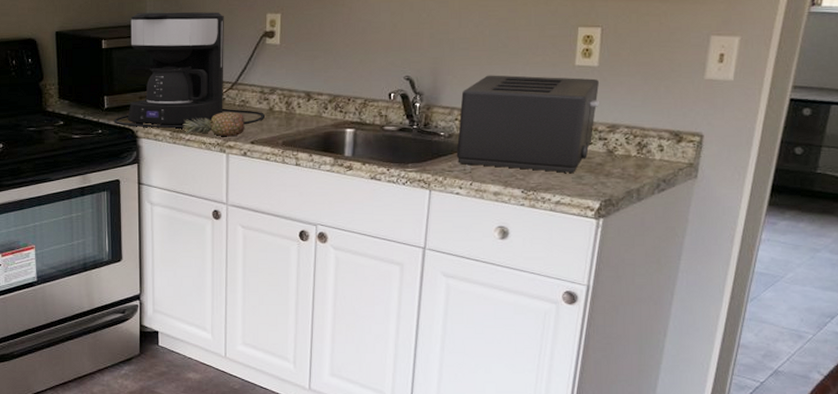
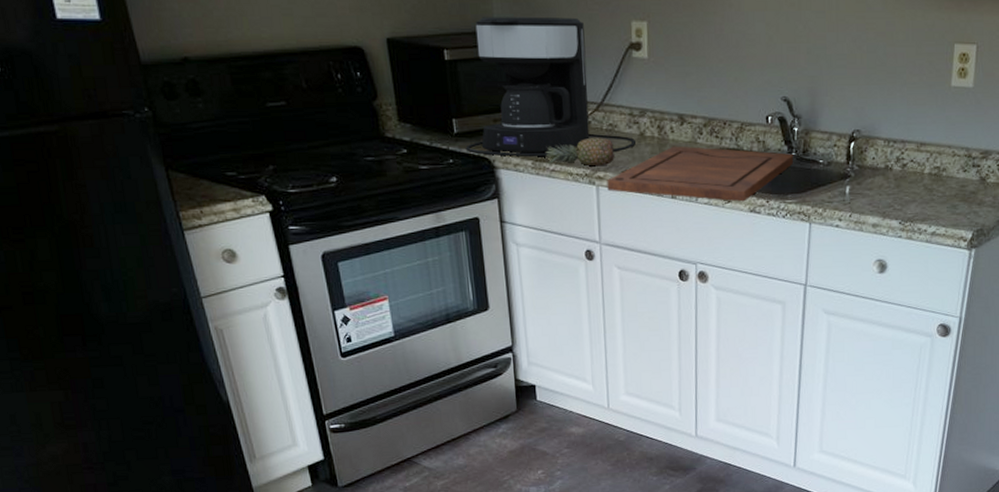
cutting board: none [236,119,415,170] -> present [607,146,794,202]
toaster: present [456,75,599,173] -> none [835,96,973,202]

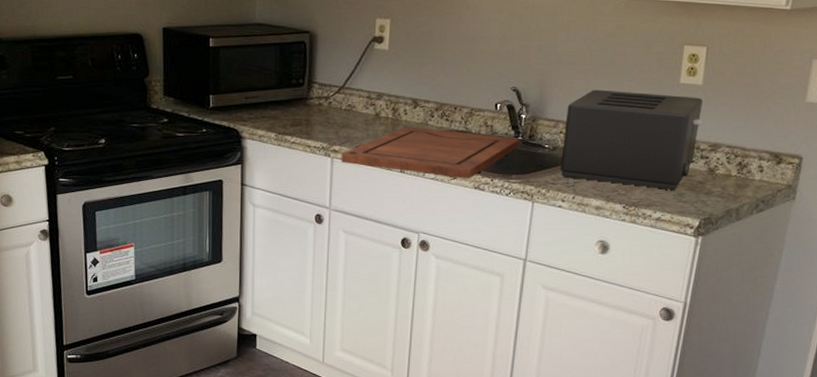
coffee maker: present [465,16,635,158] -> none [218,12,371,131]
fruit: present [546,137,614,167] -> none [287,115,350,141]
toaster: none [835,96,973,202] -> present [560,89,702,190]

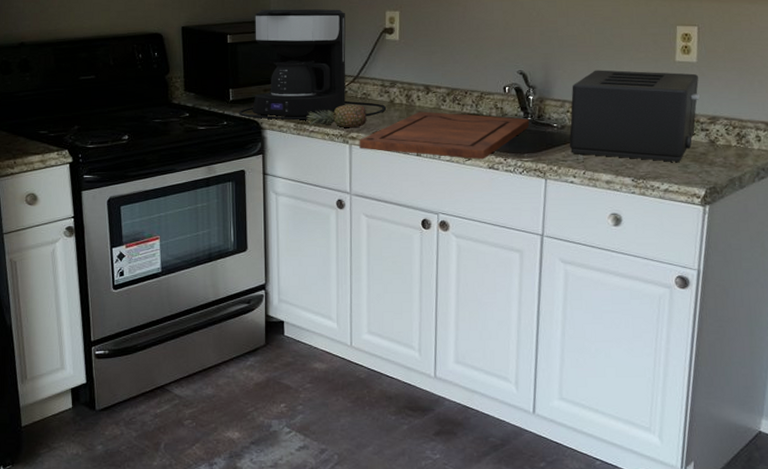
coffee maker: none [218,12,371,131] -> present [238,9,386,121]
fruit: none [287,115,350,141] -> present [306,104,367,128]

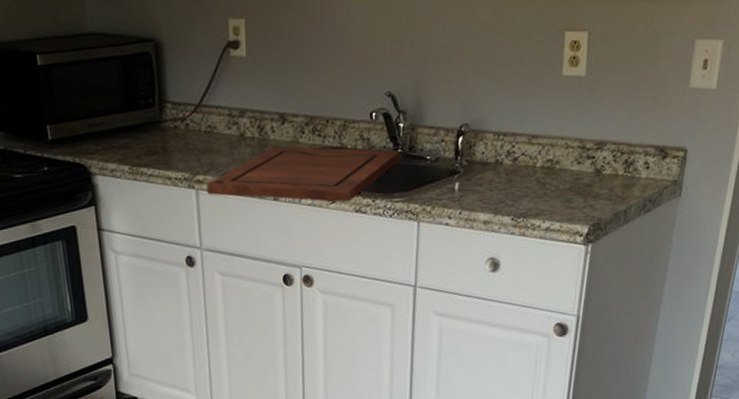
coffee maker: present [238,9,386,121] -> none [60,17,235,163]
fruit: present [306,104,367,128] -> none [143,139,214,170]
toaster: present [569,70,700,162] -> none [444,88,587,197]

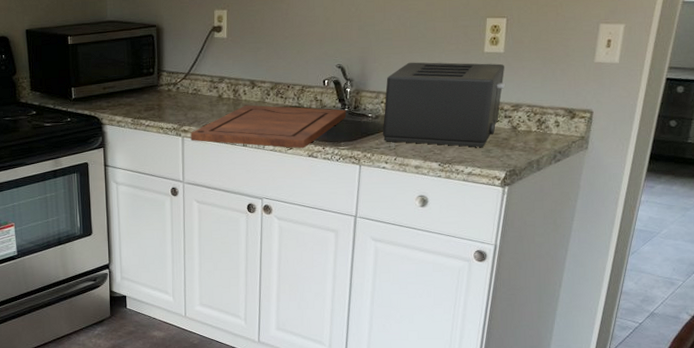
toaster: none [444,88,587,197] -> present [382,62,505,147]

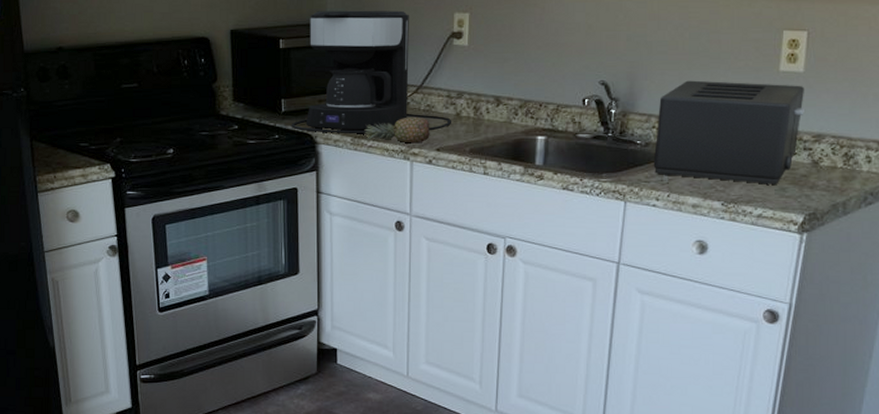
coffee maker: none [80,9,215,116] -> present [291,10,451,134]
fruit: none [142,99,197,122] -> present [364,116,430,144]
cutting board: present [190,105,347,149] -> none [421,125,610,180]

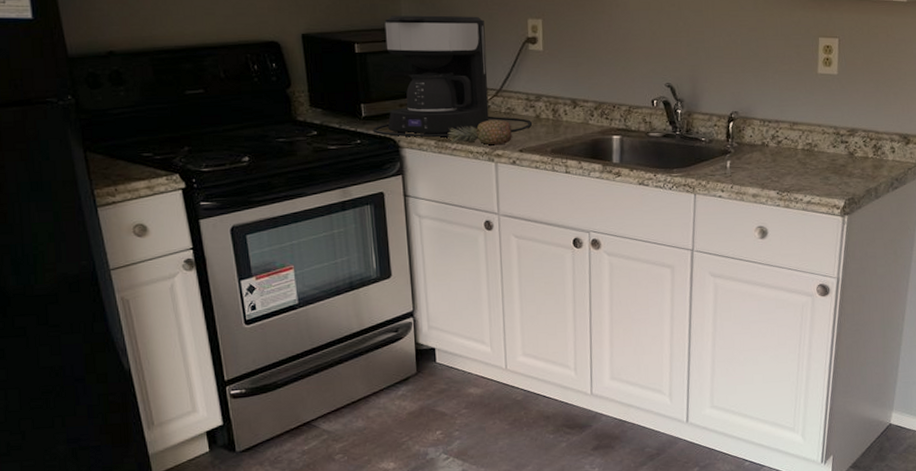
toaster: present [653,80,804,184] -> none [717,82,840,174]

